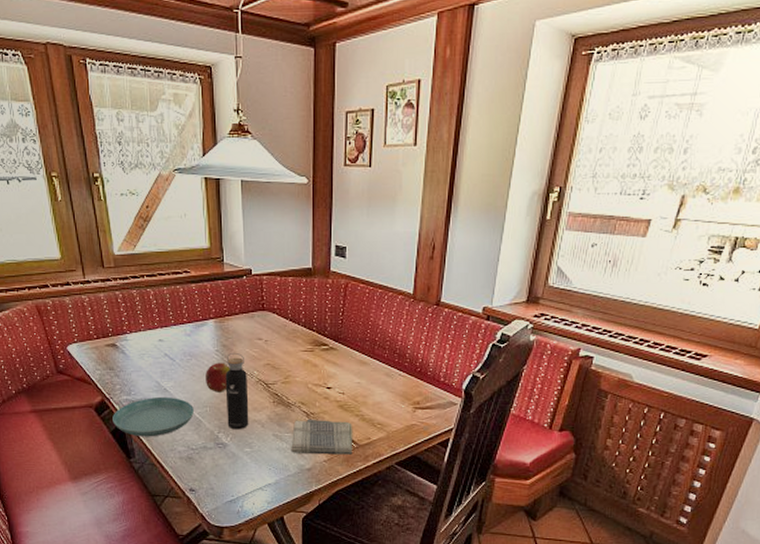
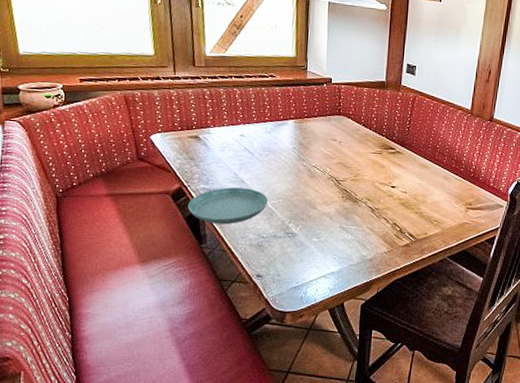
fruit: present [206,363,230,392] -> none [281,159,305,186]
water bottle: present [225,352,249,430] -> none [298,150,320,221]
dish towel: present [291,419,352,455] -> none [355,213,412,248]

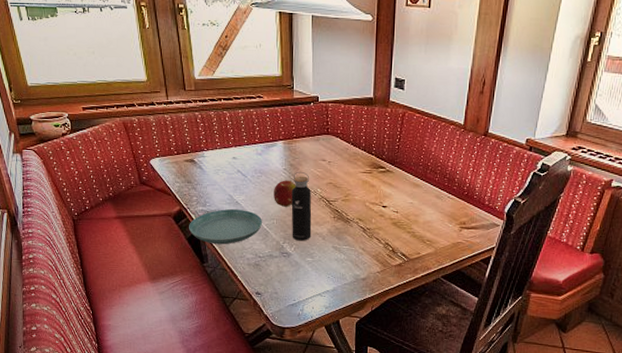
fruit: none [281,159,305,186] -> present [274,180,296,207]
water bottle: none [298,150,320,221] -> present [291,171,312,241]

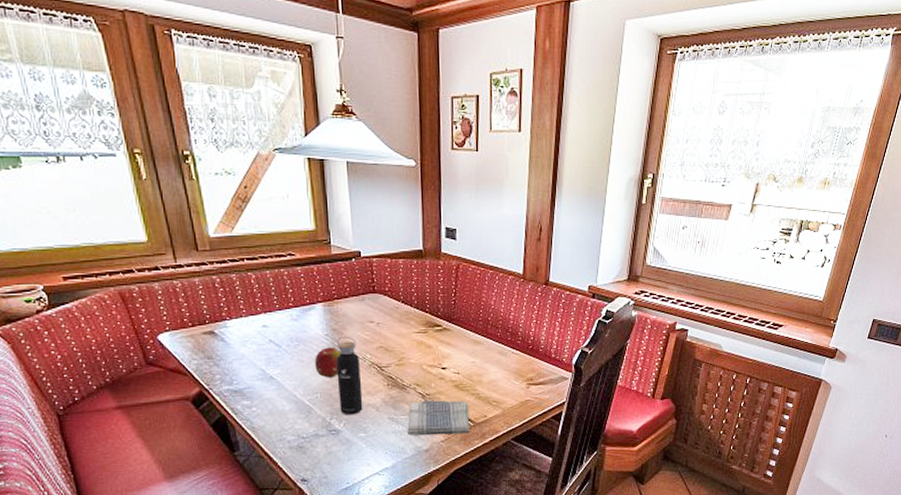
saucer: present [189,209,262,245] -> none [212,385,303,429]
dish towel: none [348,233,404,267] -> present [407,400,469,435]

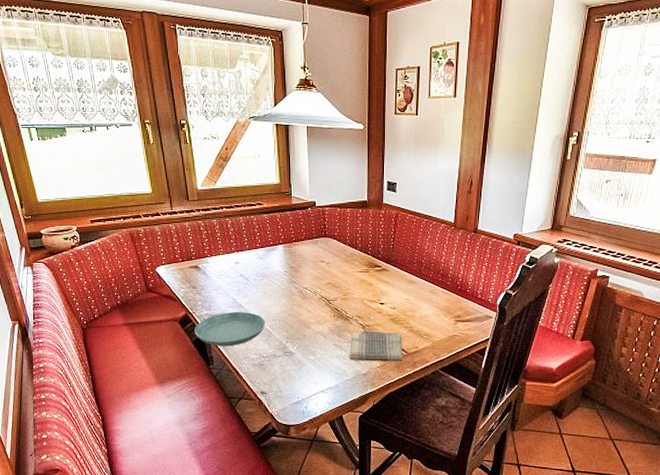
saucer: none [212,385,303,429] -> present [194,312,265,347]
fruit: present [315,347,341,378] -> none [275,282,297,308]
water bottle: present [336,336,363,415] -> none [292,273,313,340]

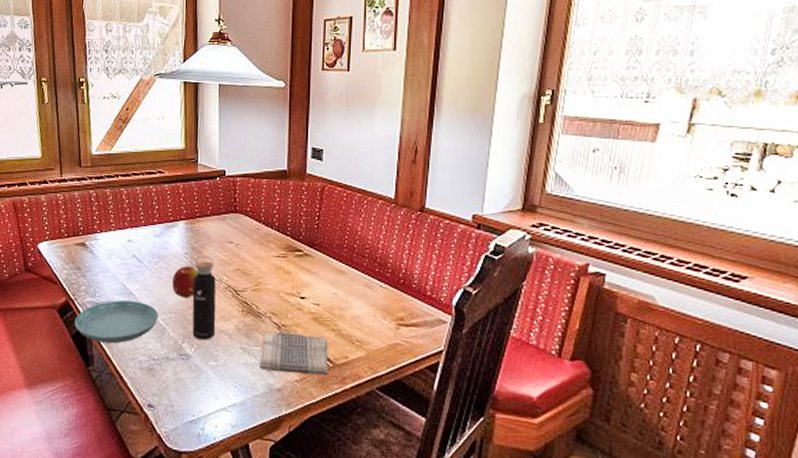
fruit: none [275,282,297,308] -> present [172,266,198,298]
water bottle: none [292,273,313,340] -> present [192,255,216,340]

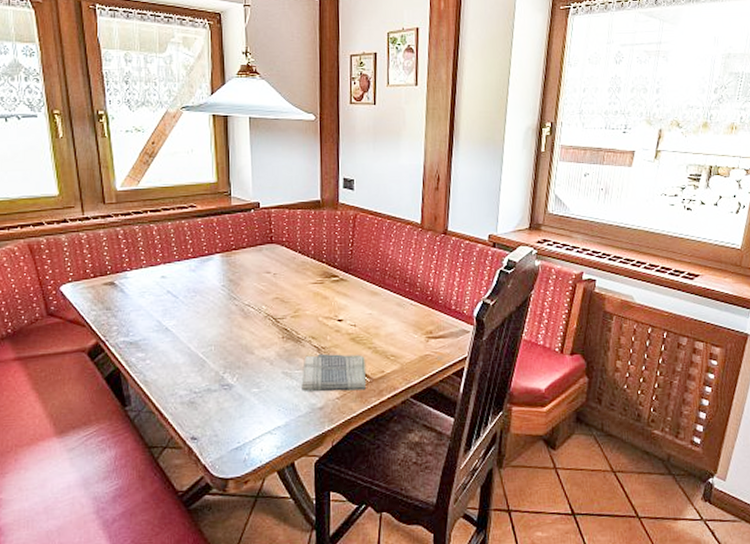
saucer: present [75,300,158,344] -> none [107,337,197,382]
fruit: present [172,266,198,298] -> none [211,298,237,330]
water bottle: present [192,255,216,340] -> none [231,287,257,369]

